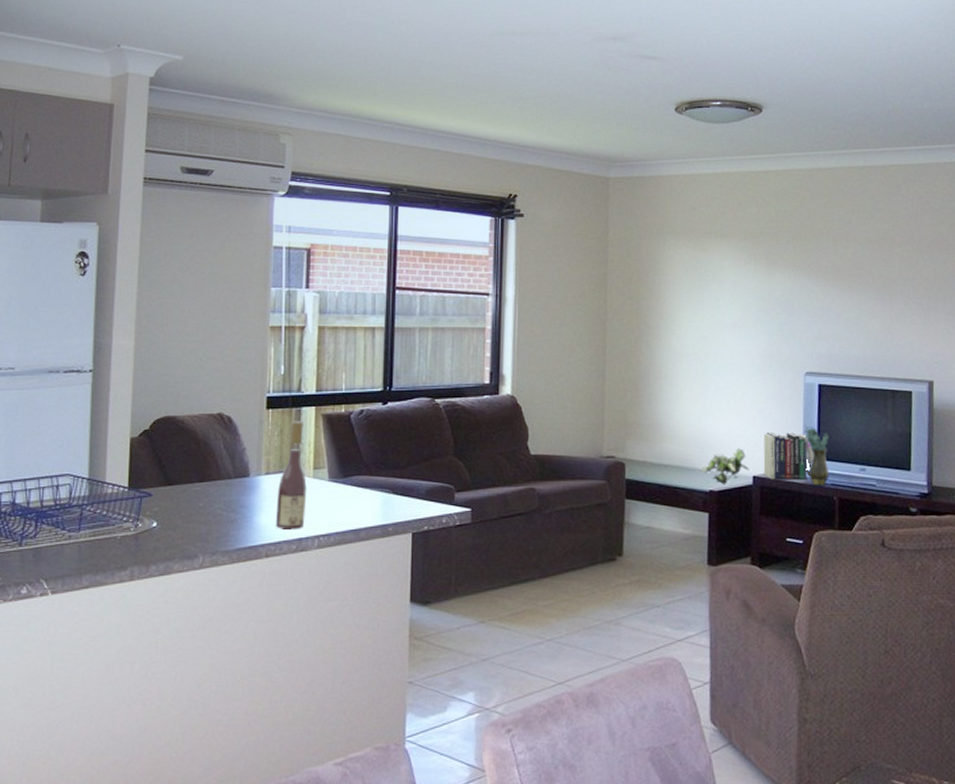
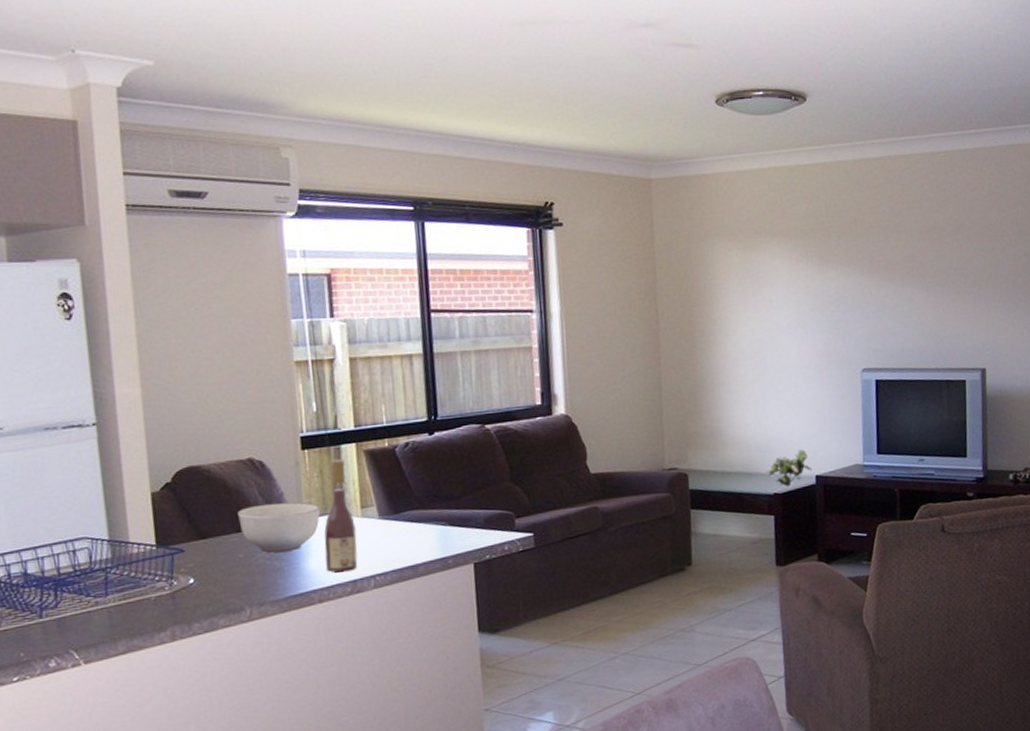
bowl: none [203,457,277,504] -> present [238,502,321,553]
books: present [763,432,814,480] -> none [824,428,874,478]
vase: present [804,426,830,485] -> none [863,422,890,479]

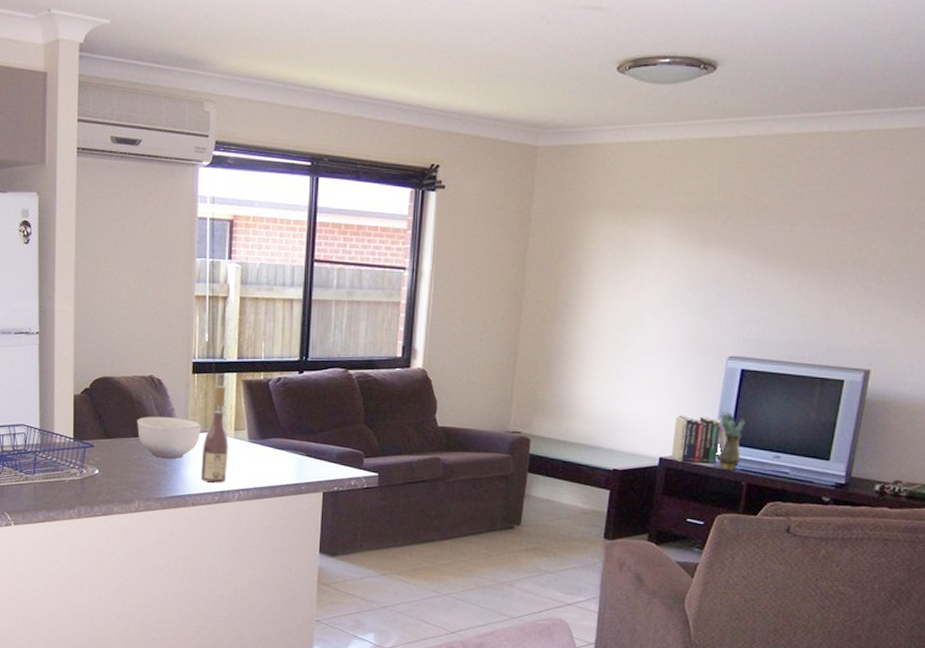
plant: present [763,449,813,487] -> none [605,430,658,465]
books: none [824,428,874,478] -> present [671,415,727,464]
vase: none [863,422,890,479] -> present [718,410,746,470]

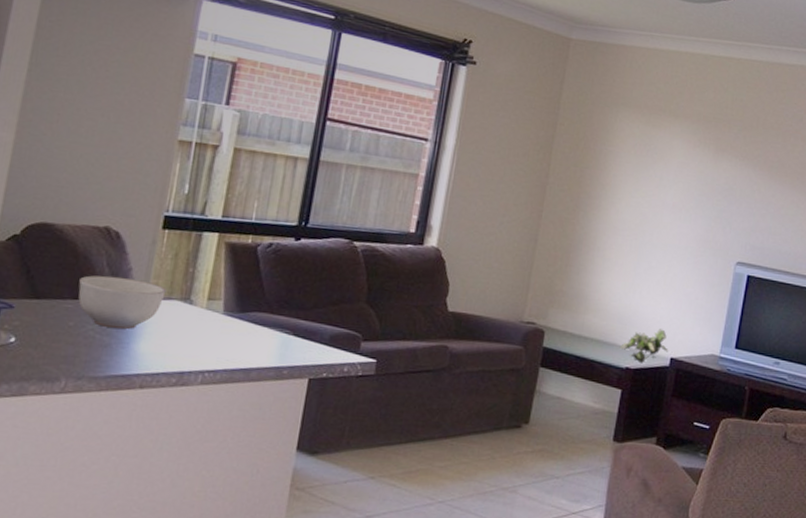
wine bottle: present [200,385,228,484] -> none [155,245,203,363]
plant: none [605,430,658,465] -> present [619,329,669,364]
books: present [671,415,727,464] -> none [681,316,733,367]
vase: present [718,410,746,470] -> none [724,314,750,374]

